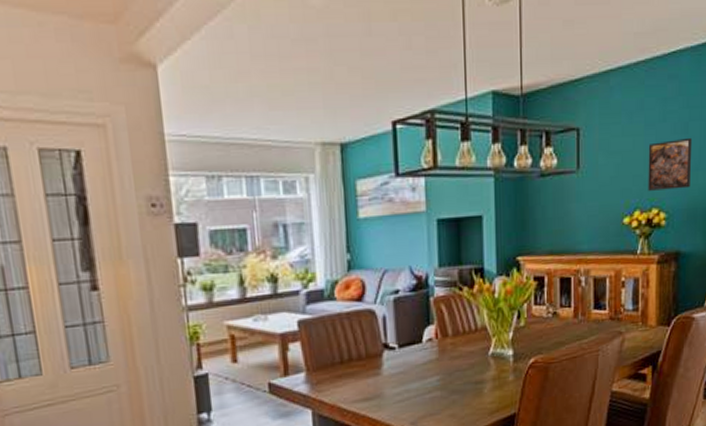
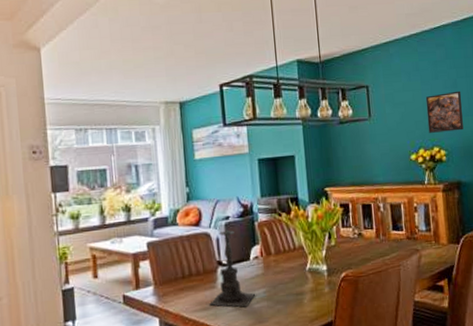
candle holder: none [372,303,428,398] -> present [209,227,256,308]

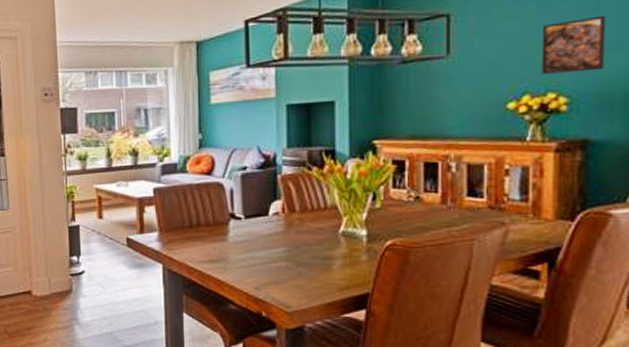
candle holder: present [209,227,256,308] -> none [218,178,273,265]

